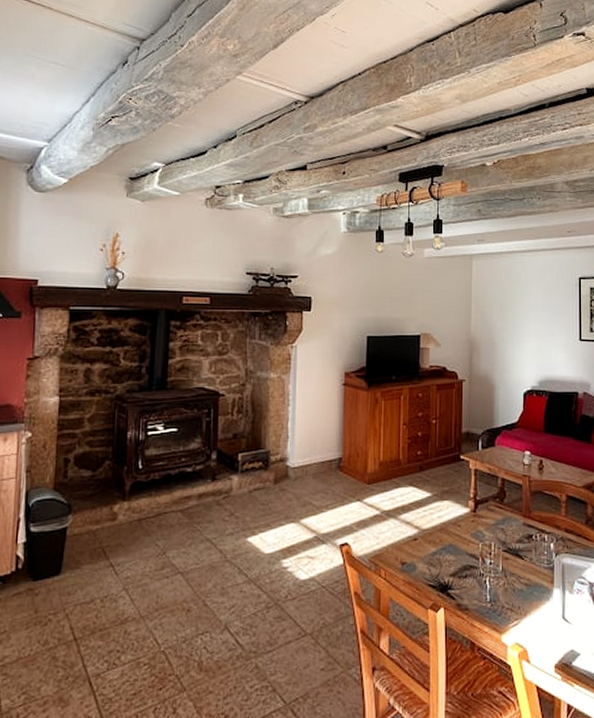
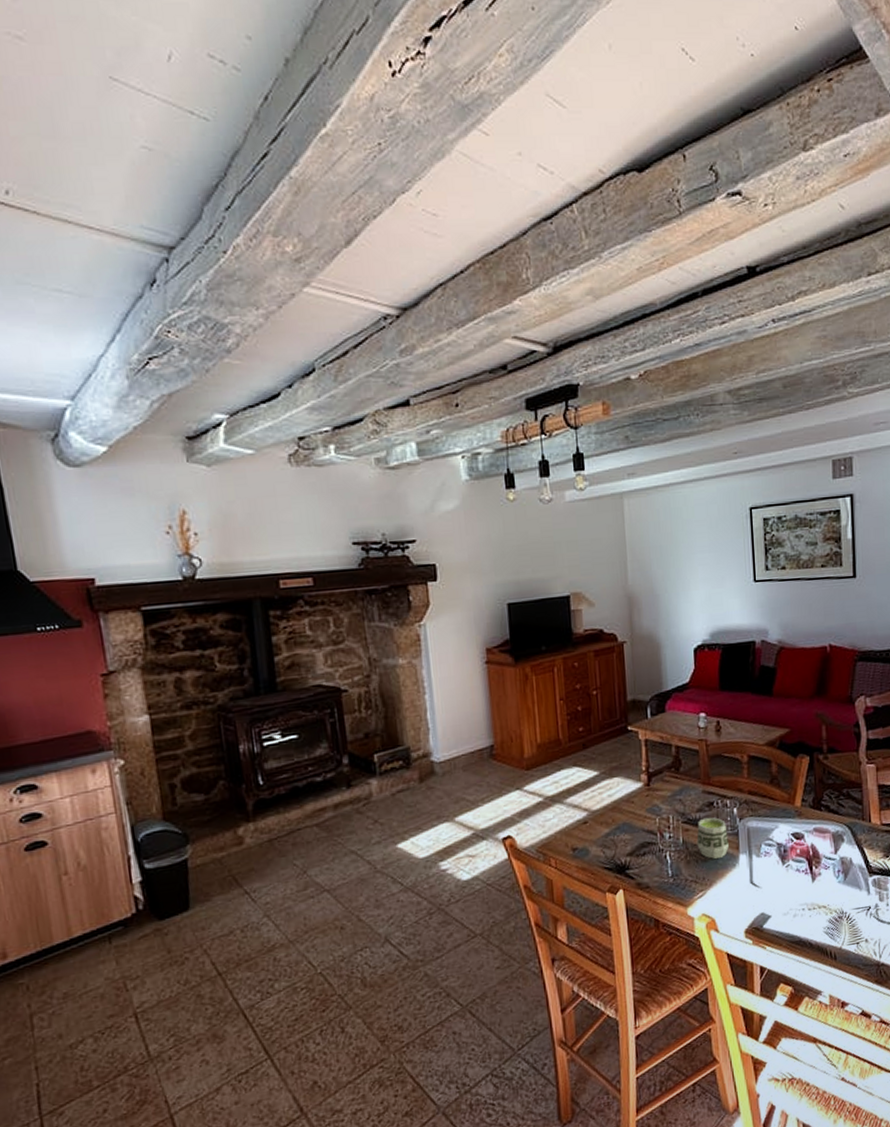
cup: none [515,549,544,590] -> present [696,817,729,859]

